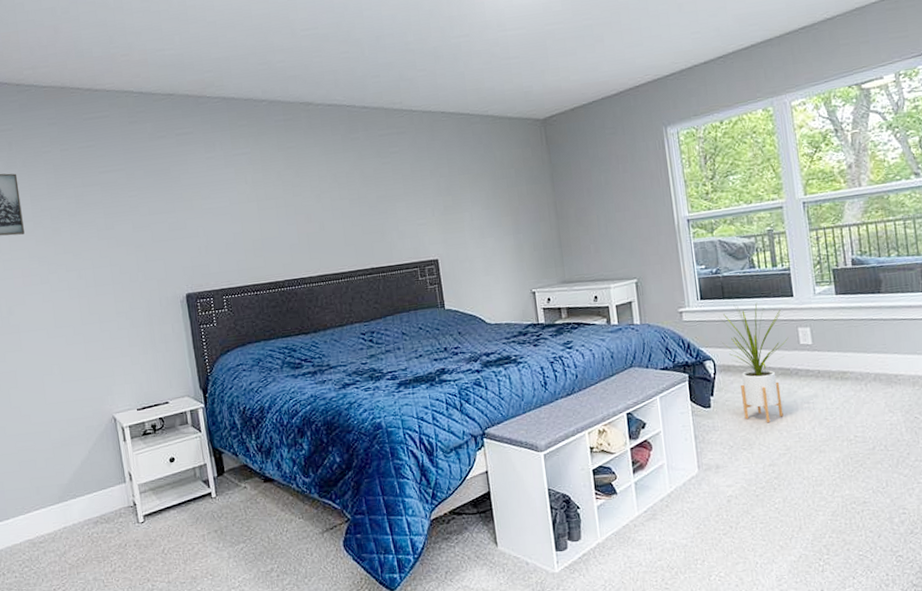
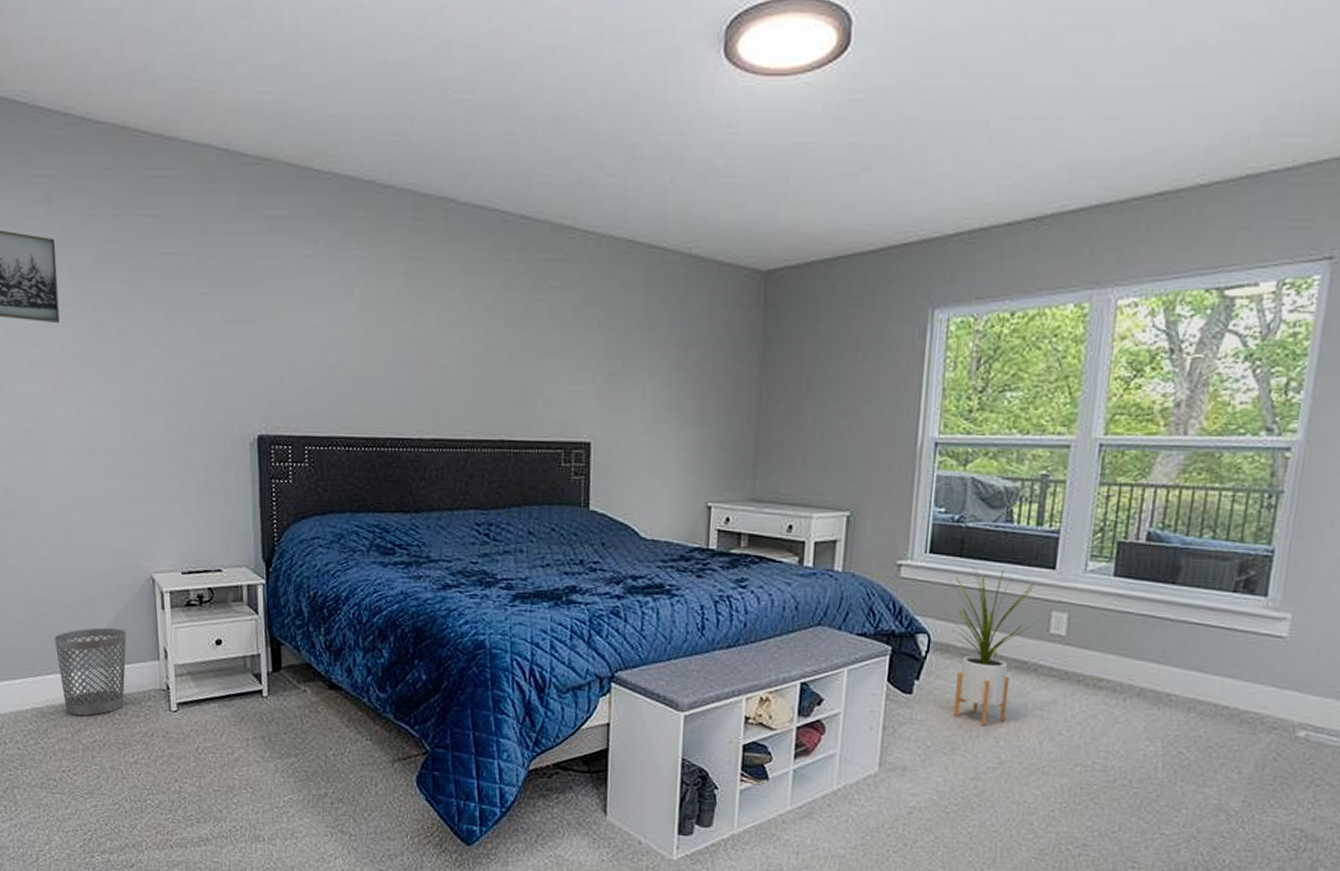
wastebasket: none [38,463,100,540] -> present [54,627,127,716]

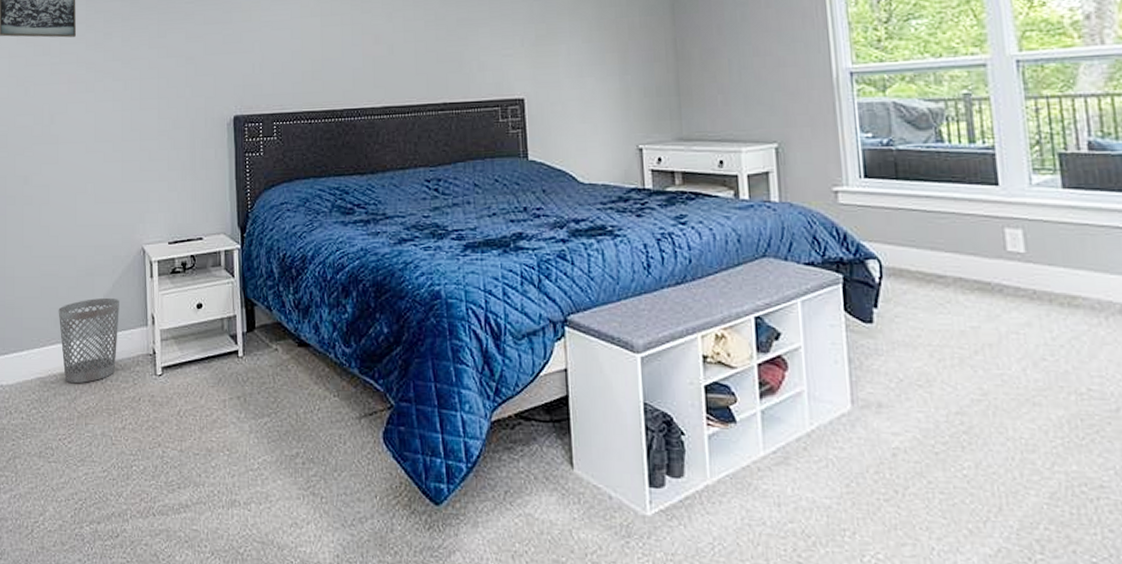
house plant: present [946,565,1036,725] -> none [889,187,990,353]

